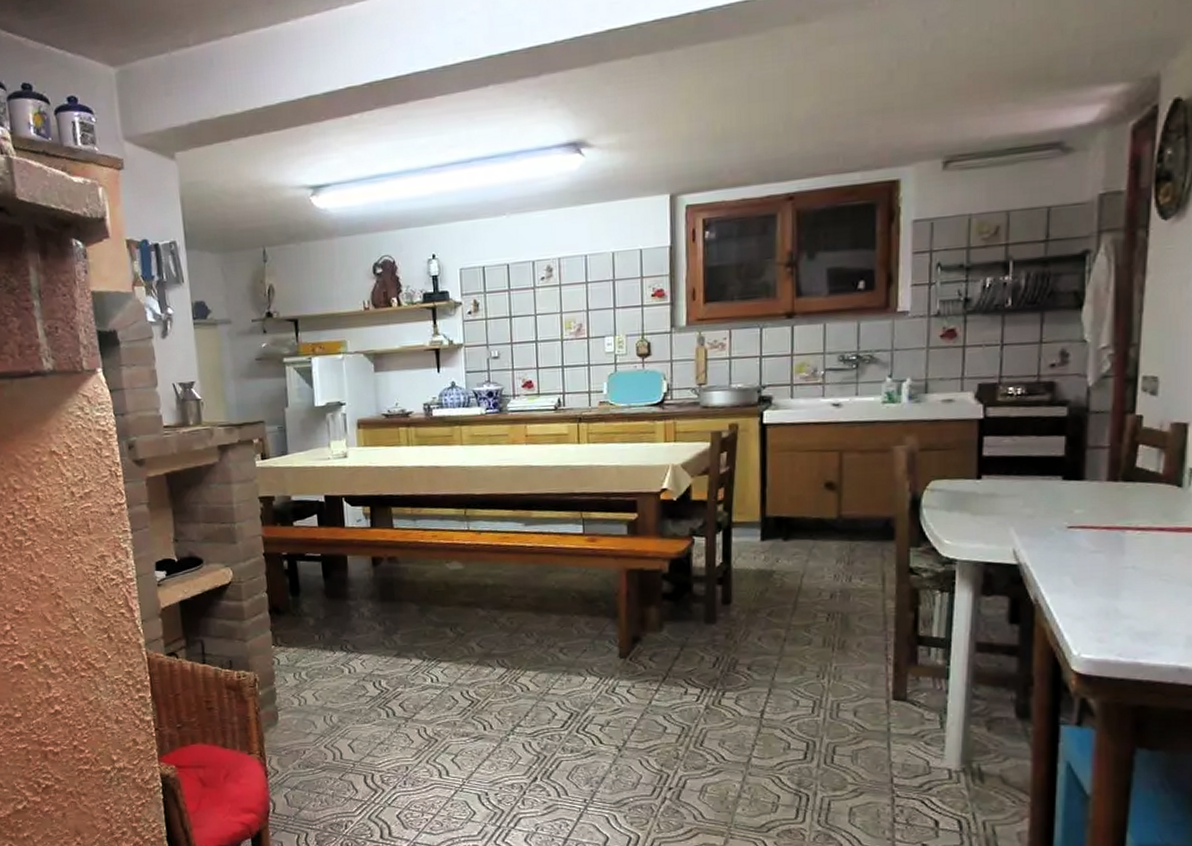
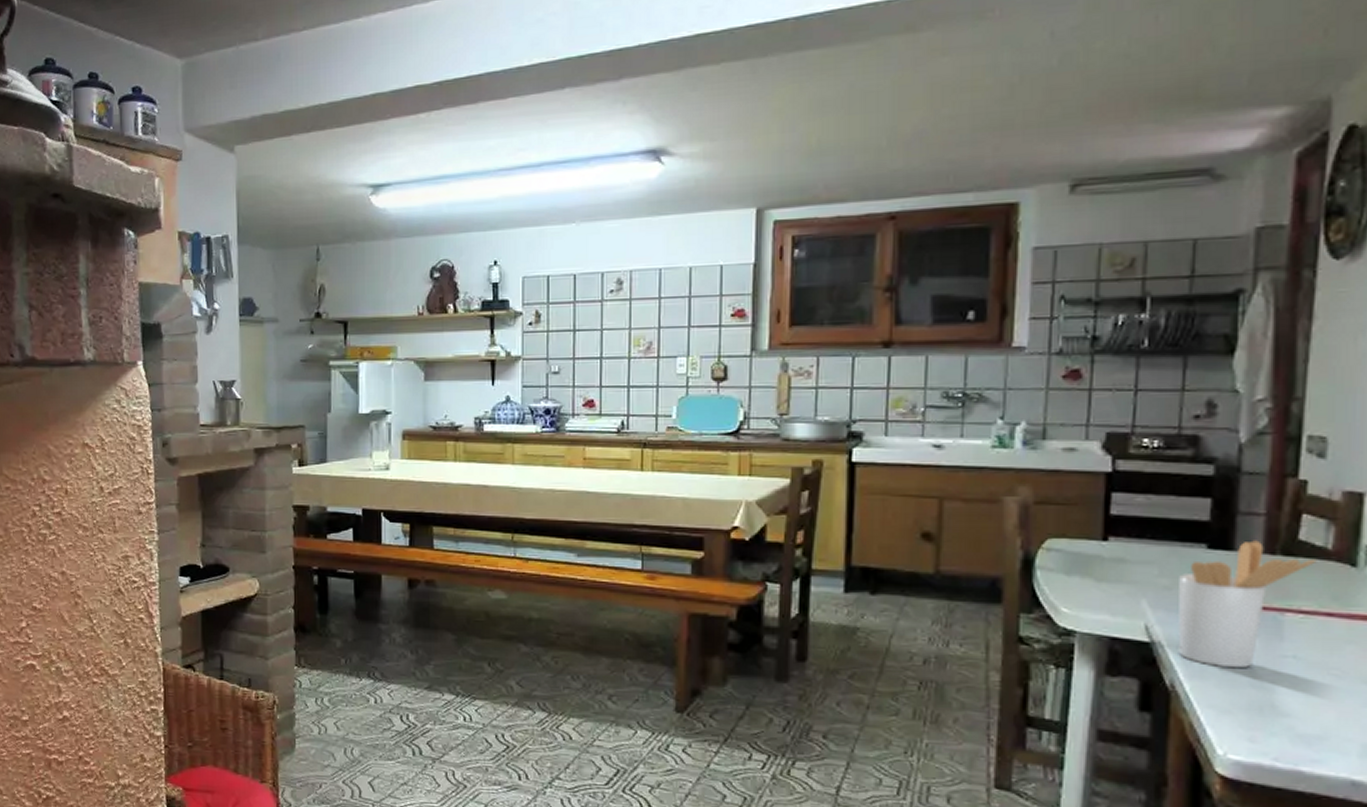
utensil holder: none [1039,470,1151,581] -> present [1177,540,1317,669]

